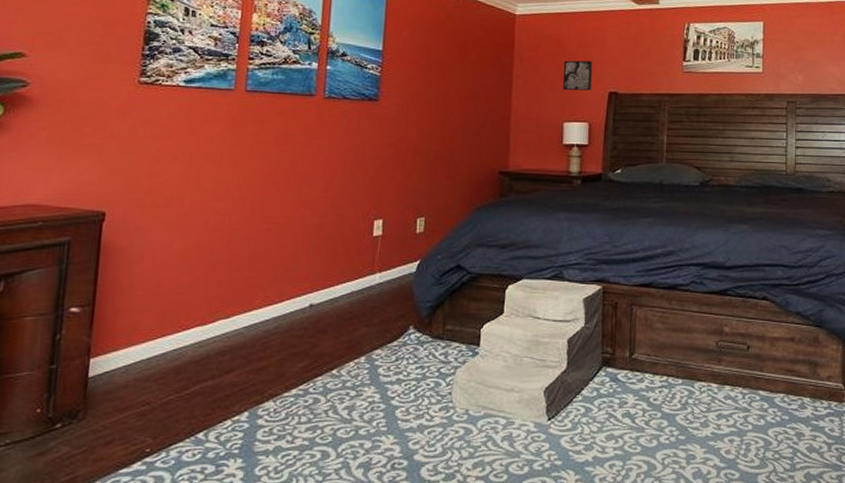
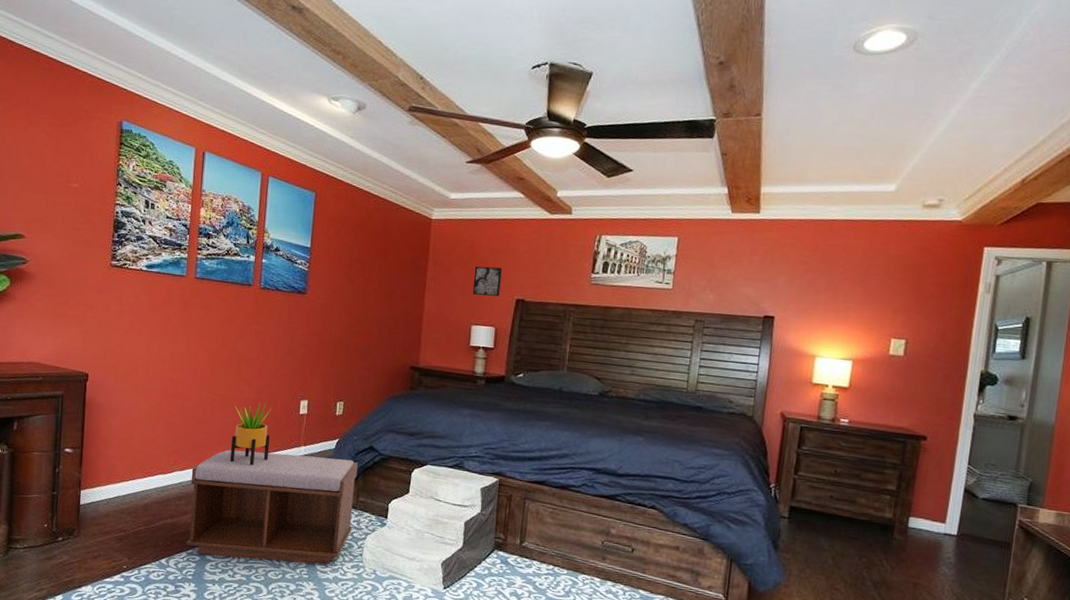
bench: none [231,283,443,420] -> present [186,449,358,564]
potted plant: none [287,226,340,303] -> present [229,402,272,466]

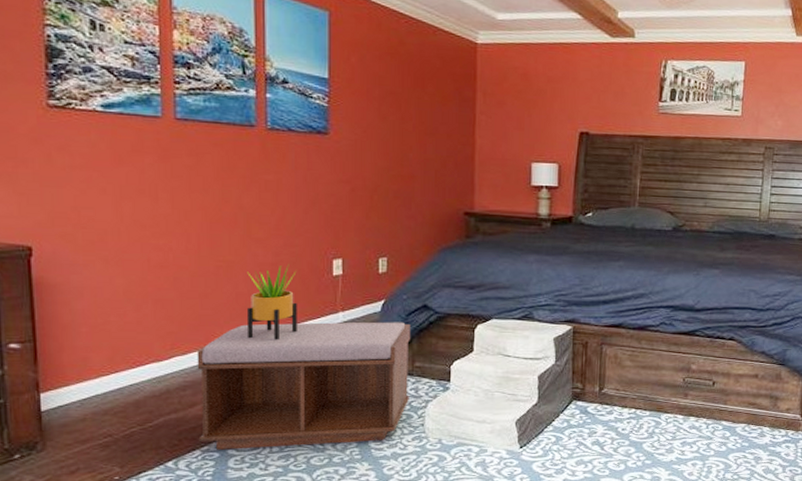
wall art: present [472,266,502,297] -> none [530,96,562,130]

